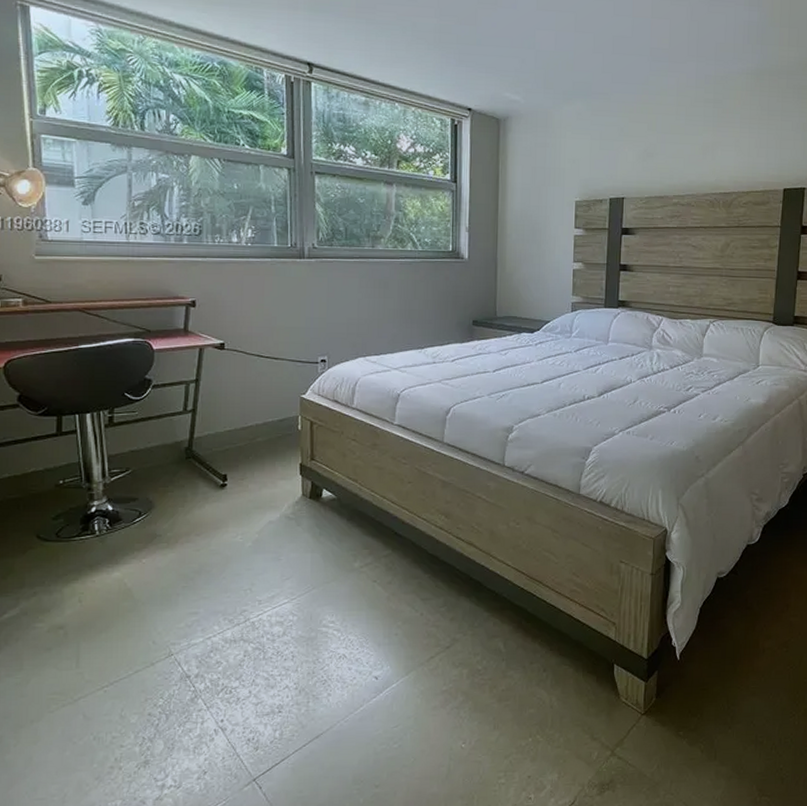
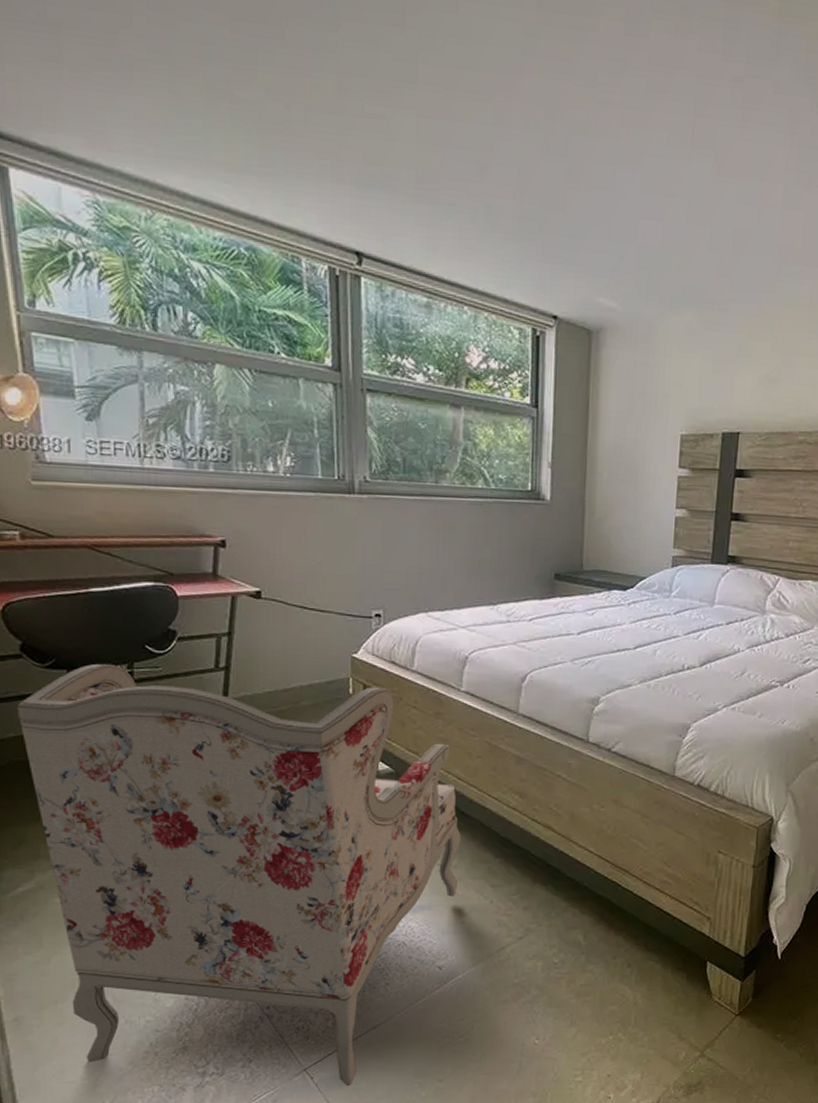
armchair: none [11,410,395,795] -> present [16,663,461,1087]

